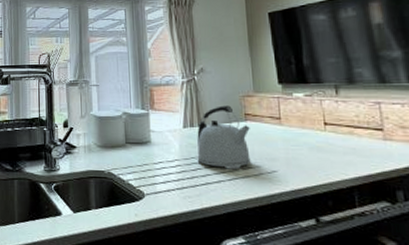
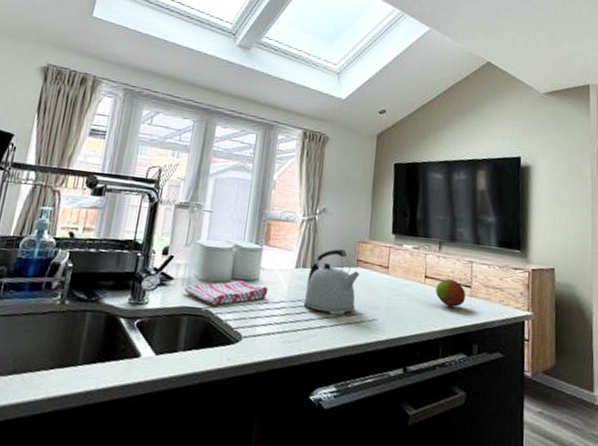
dish towel: none [87,144,161,167] -> present [184,280,268,305]
fruit: none [339,124,378,153] -> present [435,279,465,307]

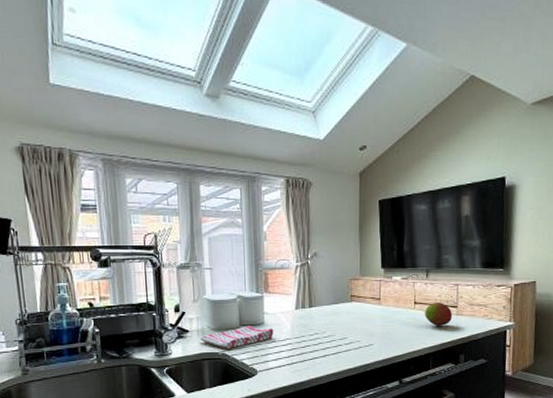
kettle: present [303,249,360,316] -> none [307,288,354,345]

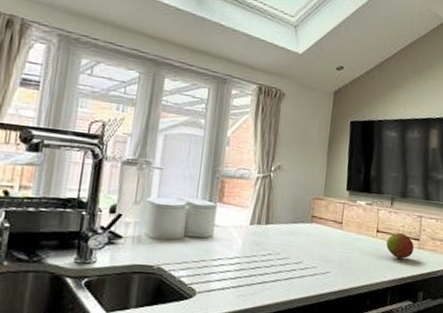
dish towel: present [200,326,274,348] -> none [135,237,223,262]

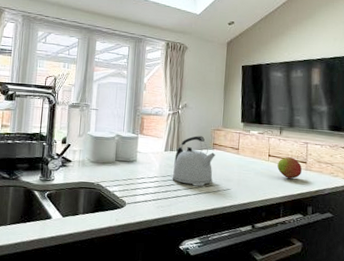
kettle: none [258,205,314,269] -> present [172,136,216,187]

